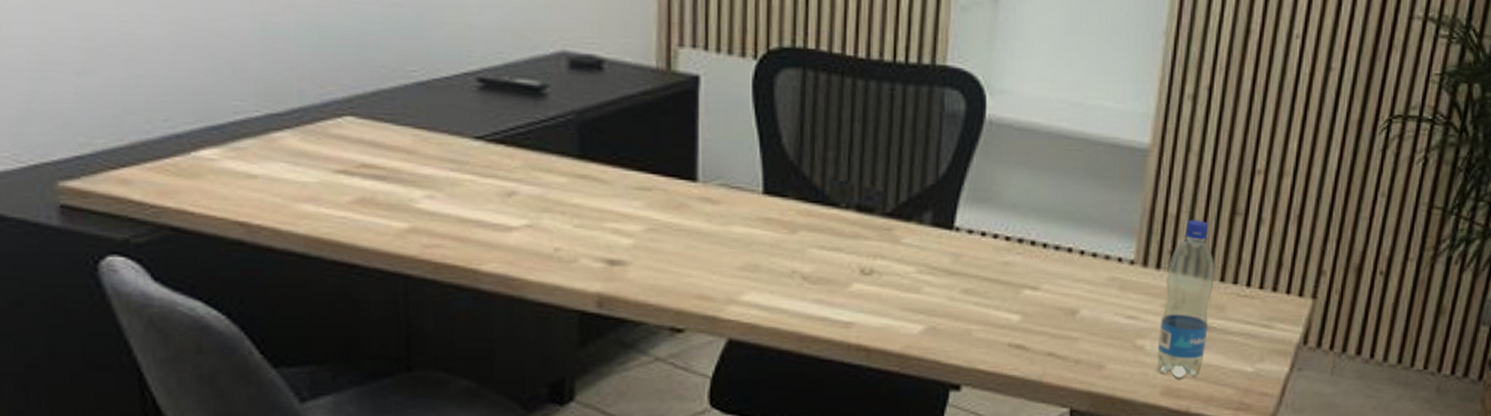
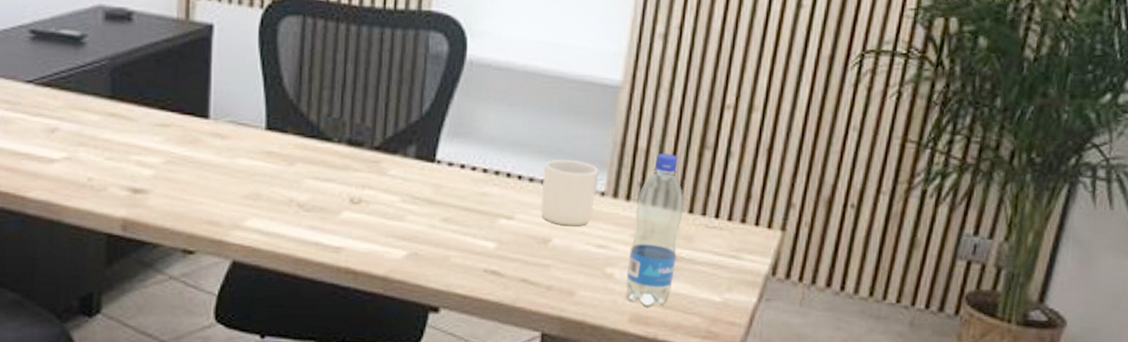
mug: none [1067,226,1128,296] -> present [540,159,599,226]

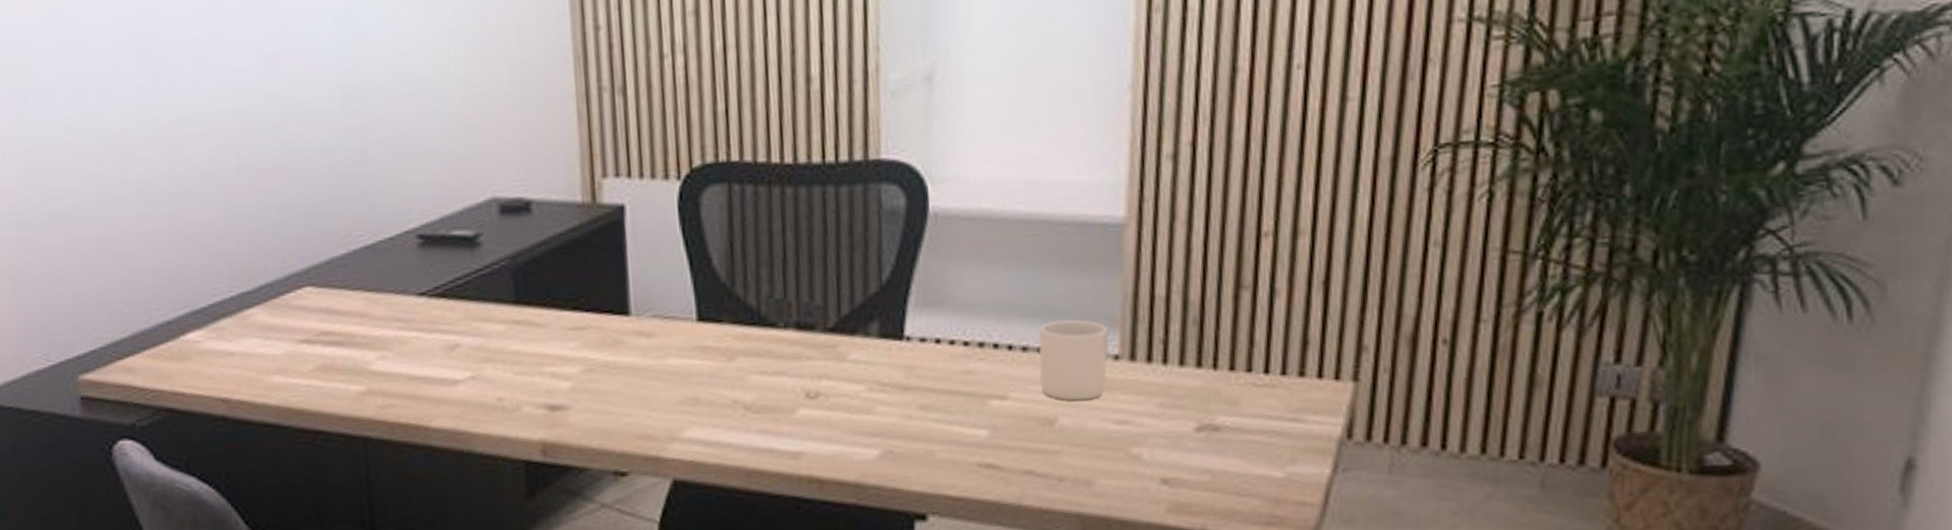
bottle: present [626,152,685,307] -> none [1157,299,1223,492]

